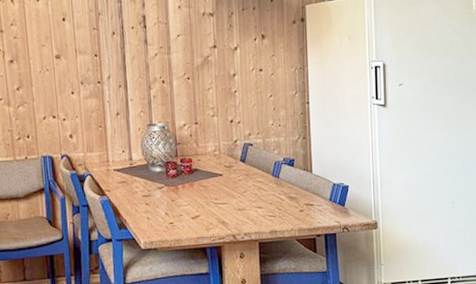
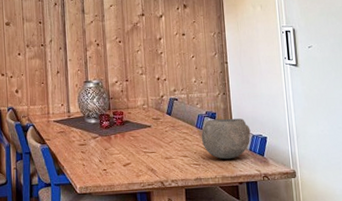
bowl: none [277,165,332,211] -> present [201,118,251,160]

